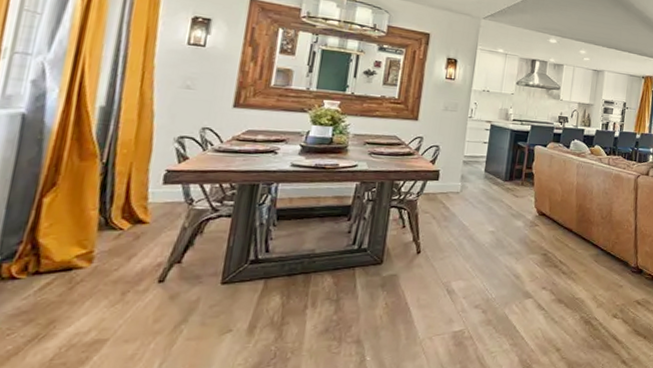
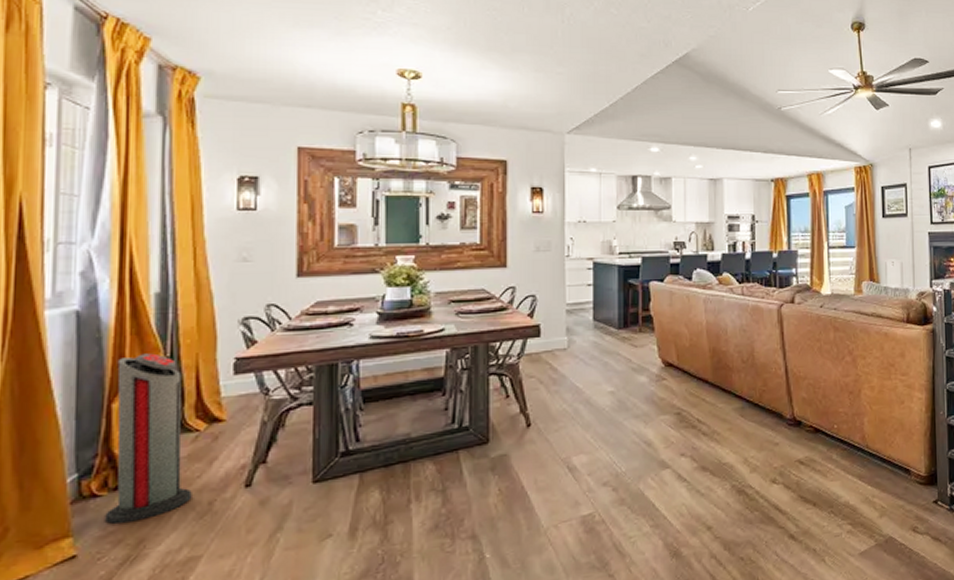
air purifier: none [19,157,114,306] -> present [104,353,192,525]

